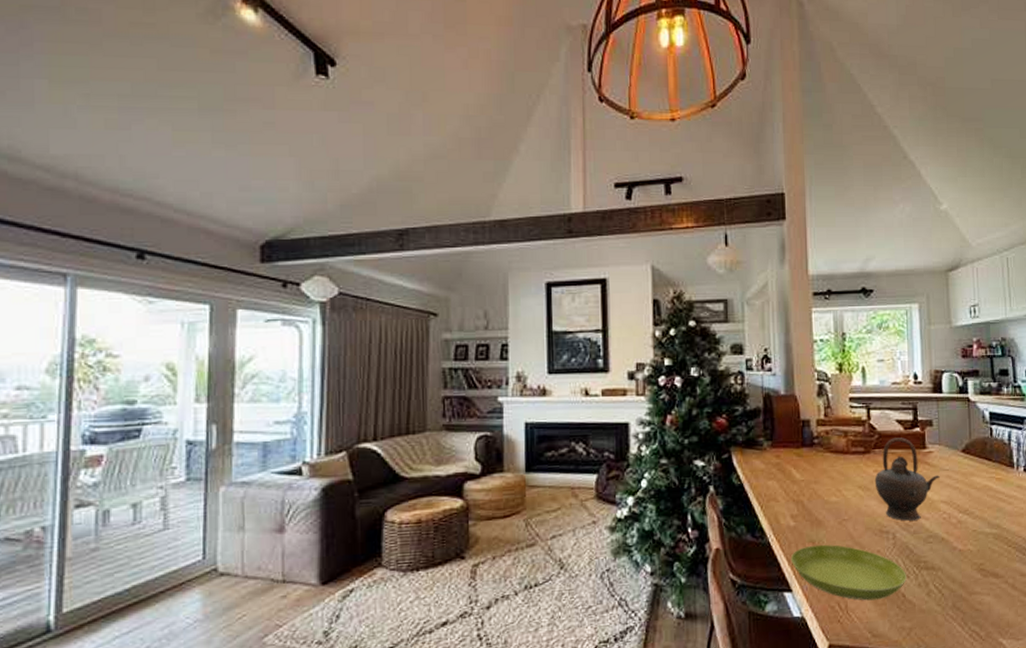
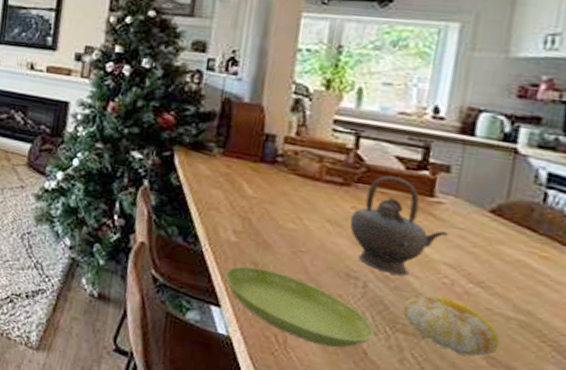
fruit: none [922,529,986,575] -> present [402,294,500,357]

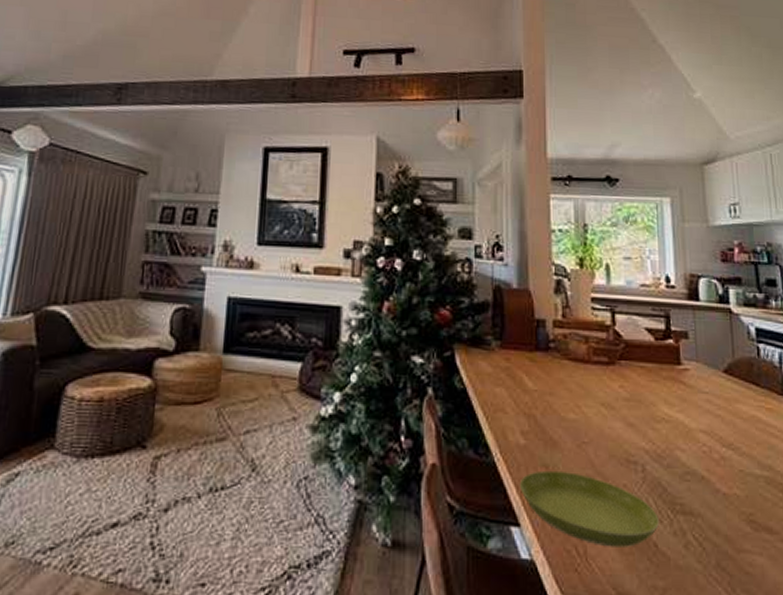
teapot: present [349,176,448,276] -> none [620,349,698,451]
fruit: present [402,294,500,357] -> none [677,466,756,526]

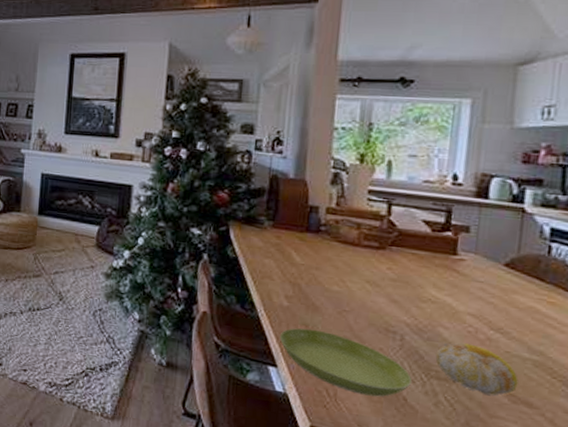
fruit: none [677,466,756,526] -> present [435,343,519,397]

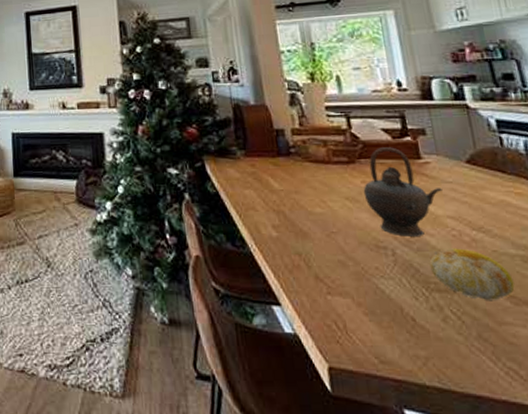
saucer: present [279,328,412,397] -> none [275,257,415,322]
teapot: none [386,238,471,328] -> present [363,147,442,237]

